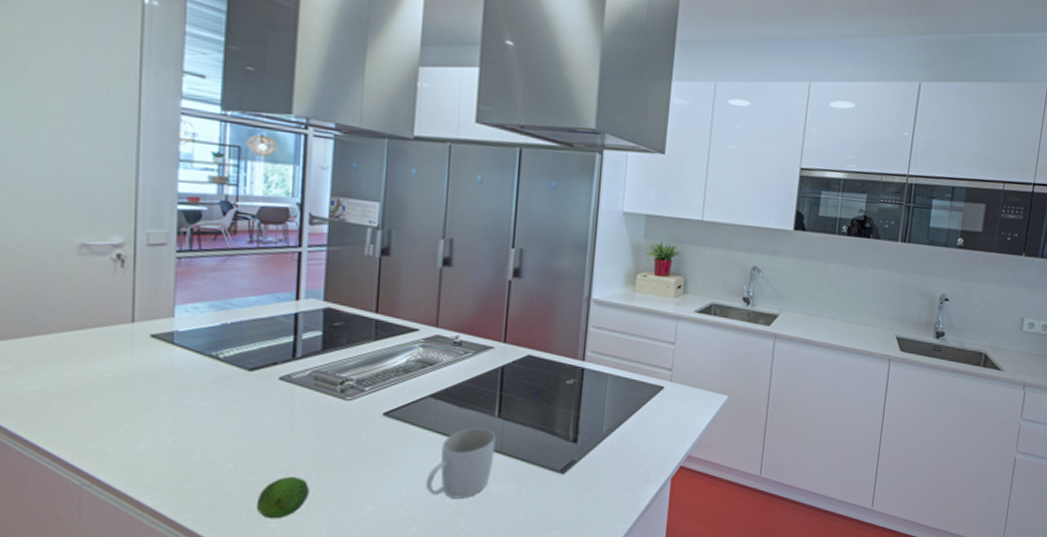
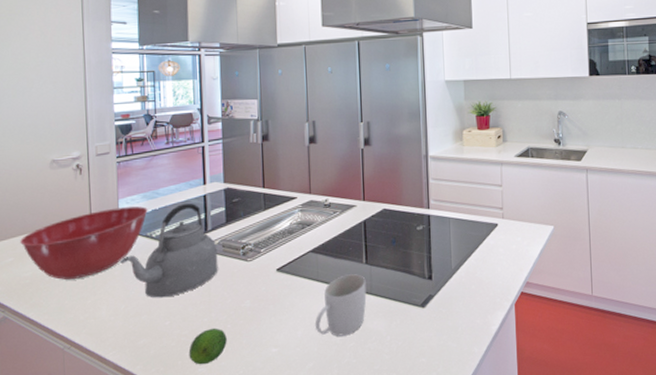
mixing bowl: none [26,315,215,401] -> present [20,206,148,280]
kettle: none [171,320,307,434] -> present [120,203,218,298]

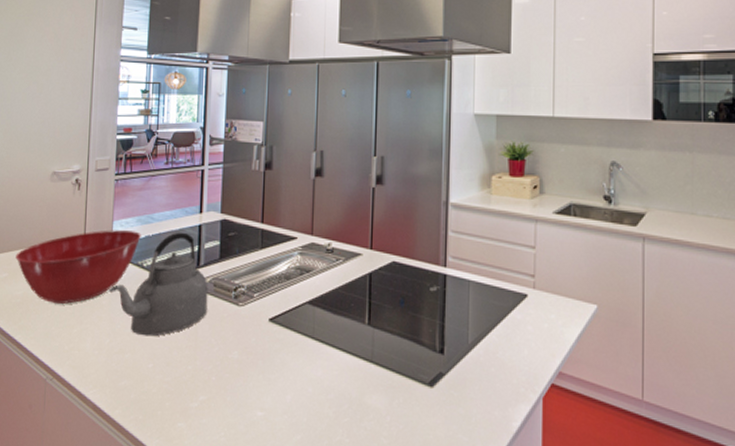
fruit: present [188,328,227,365] -> none [169,378,210,419]
mug: present [316,274,367,336] -> none [307,335,367,409]

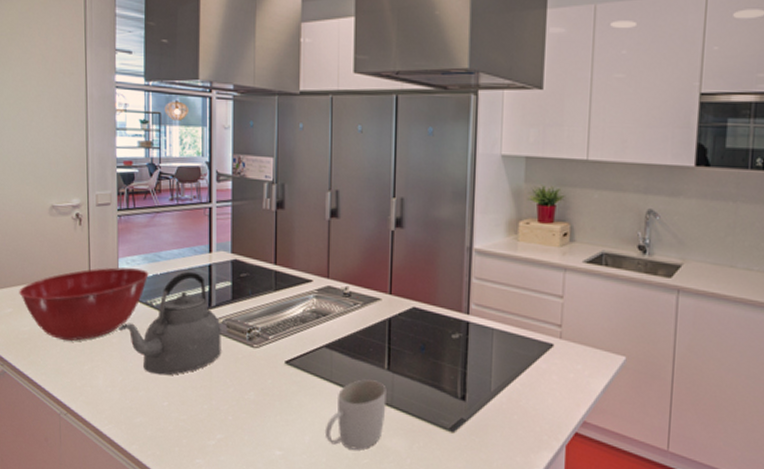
mug: none [307,335,367,409] -> present [326,379,387,450]

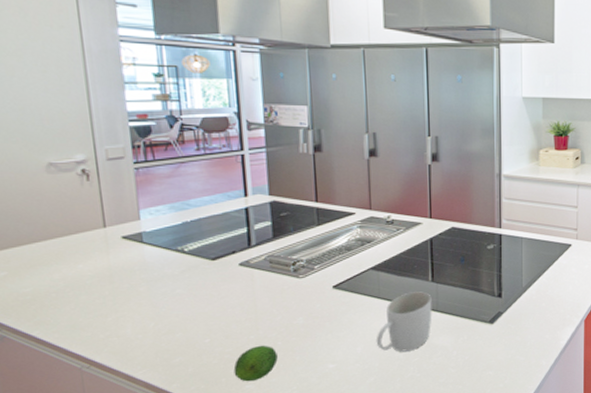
mixing bowl: present [19,267,149,342] -> none [14,218,177,297]
kettle: present [119,271,221,375] -> none [146,215,266,315]
fruit: none [186,417,227,456] -> present [233,345,278,382]

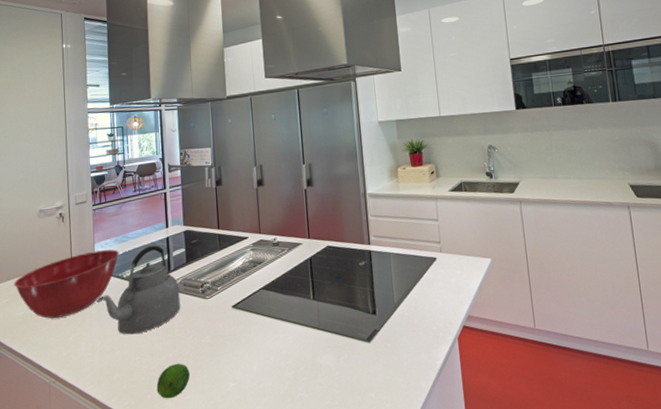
mixing bowl: none [14,218,177,297] -> present [14,249,119,319]
kettle: none [146,215,266,315] -> present [96,245,181,335]
mug: present [377,291,432,352] -> none [269,310,316,371]

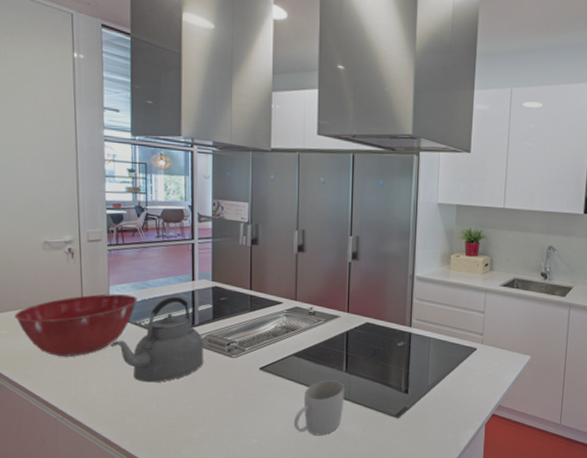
fruit: present [156,363,190,399] -> none [173,415,210,447]
mug: none [269,310,316,371] -> present [294,380,345,436]

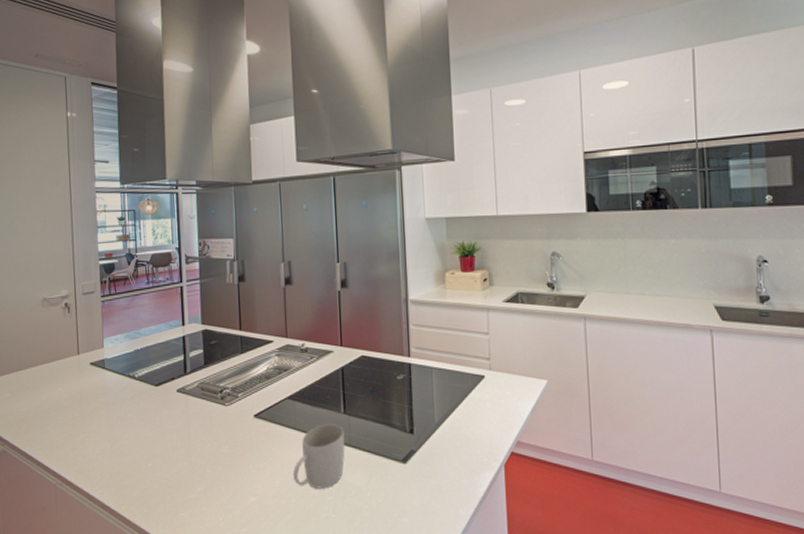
mixing bowl: present [14,294,138,357] -> none [16,346,131,417]
kettle: present [110,296,204,383] -> none [106,344,198,439]

